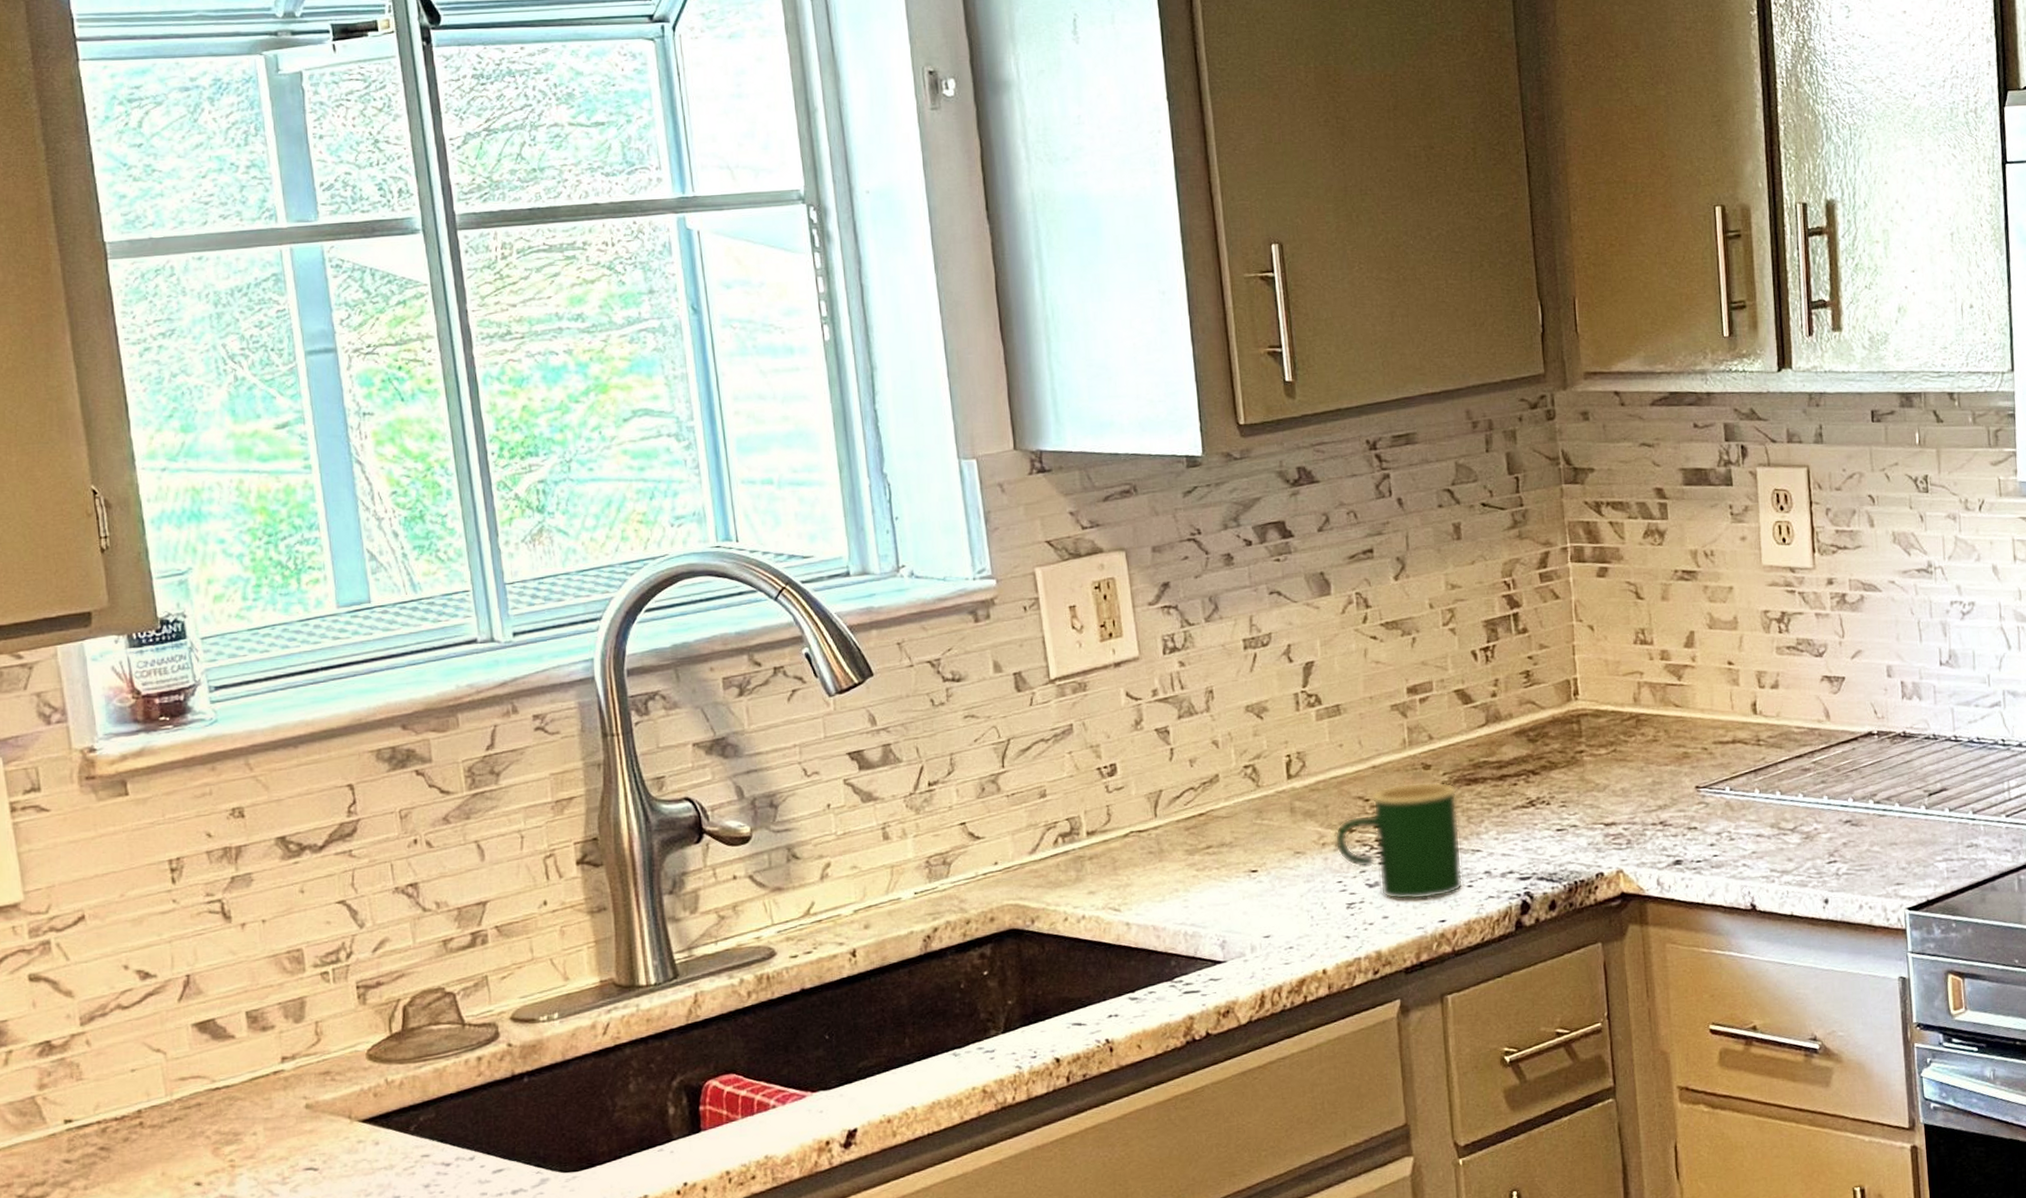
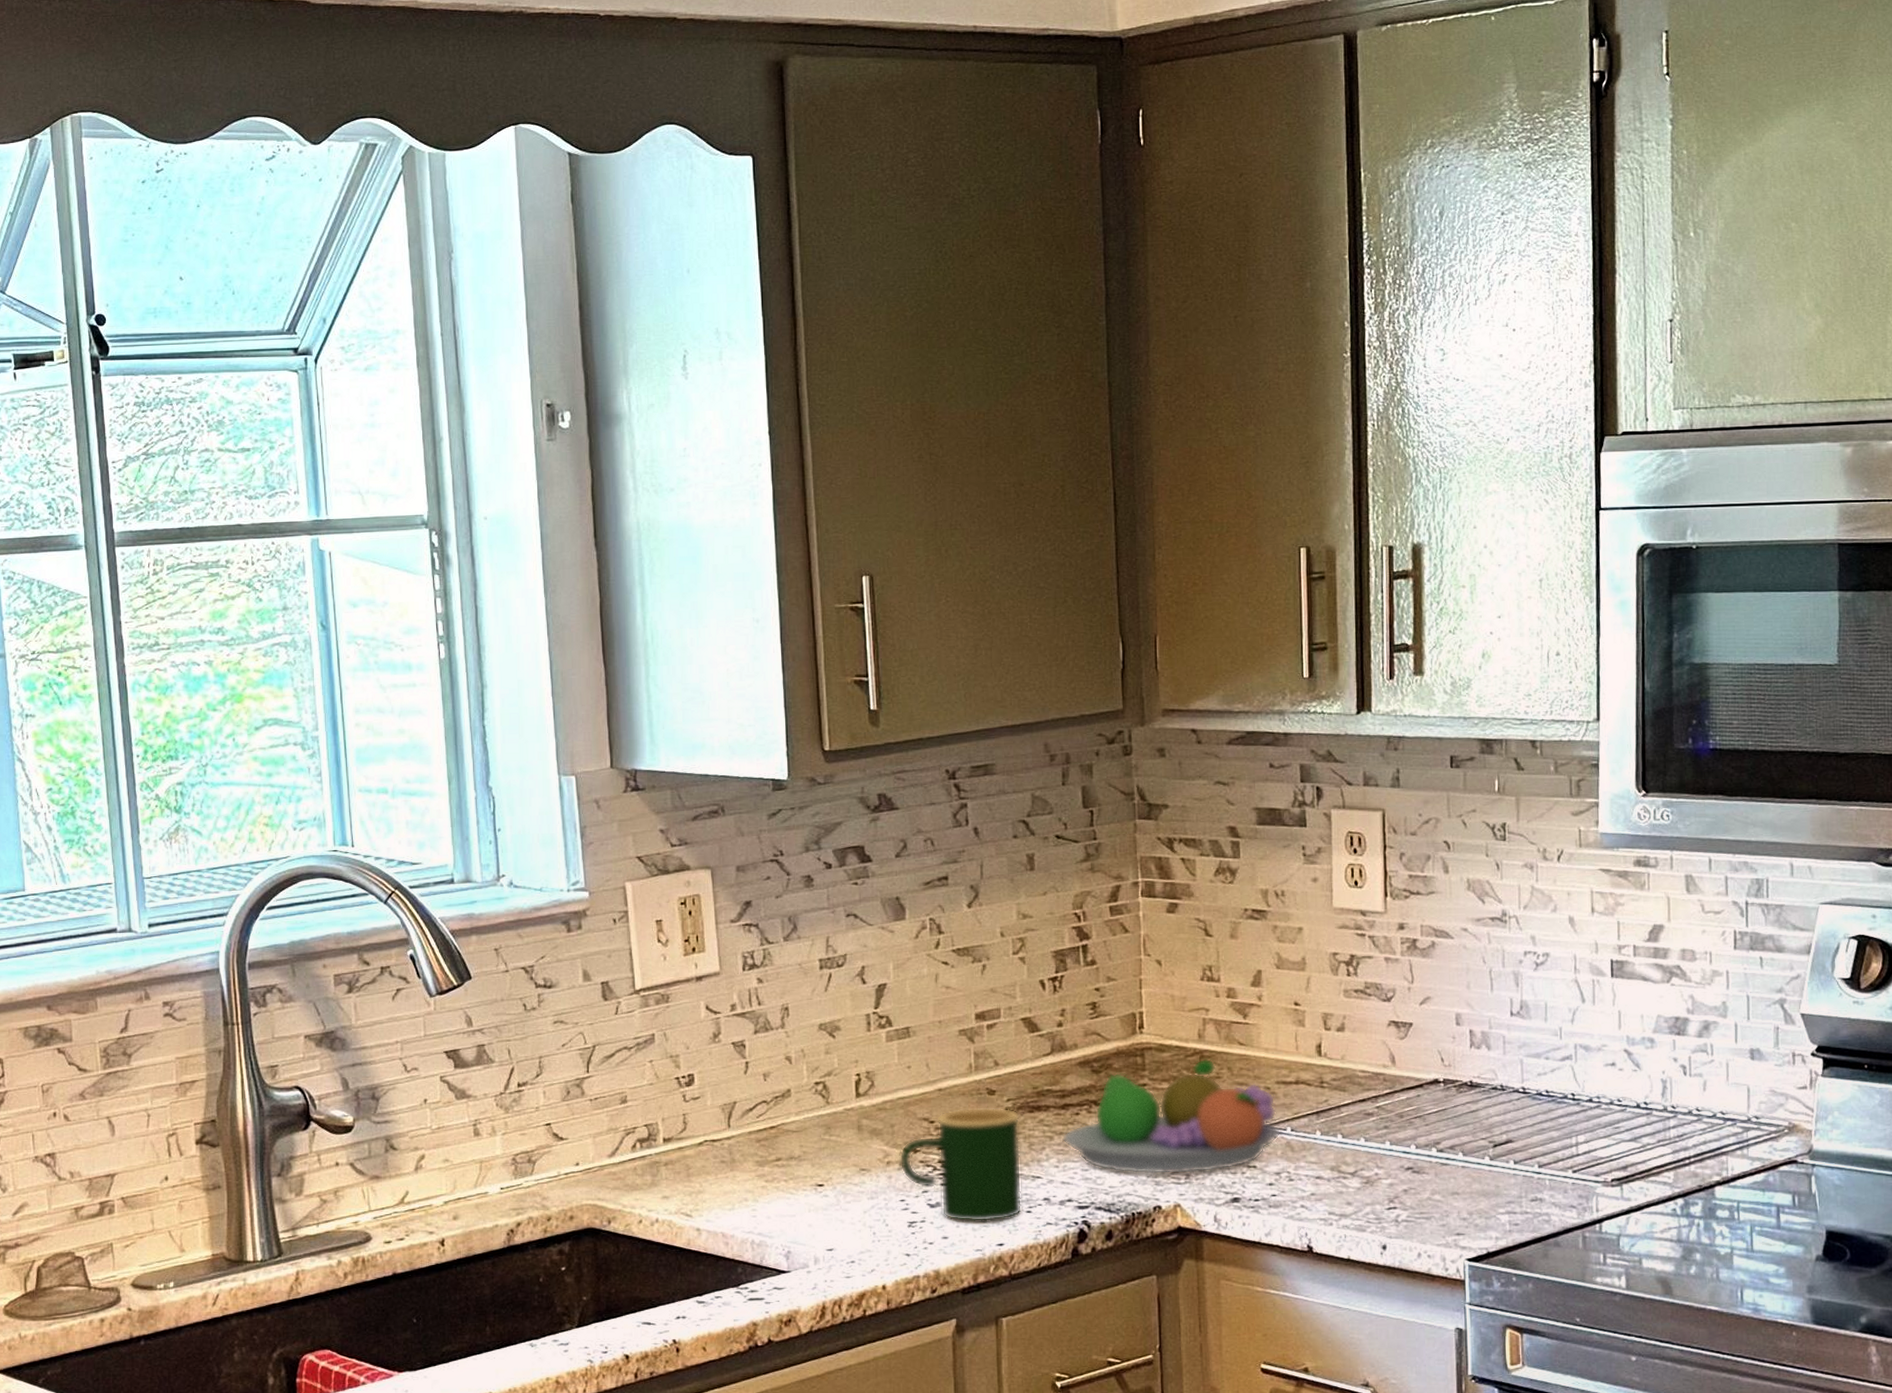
fruit bowl: none [1501,721,1720,842] -> present [1062,1058,1281,1175]

